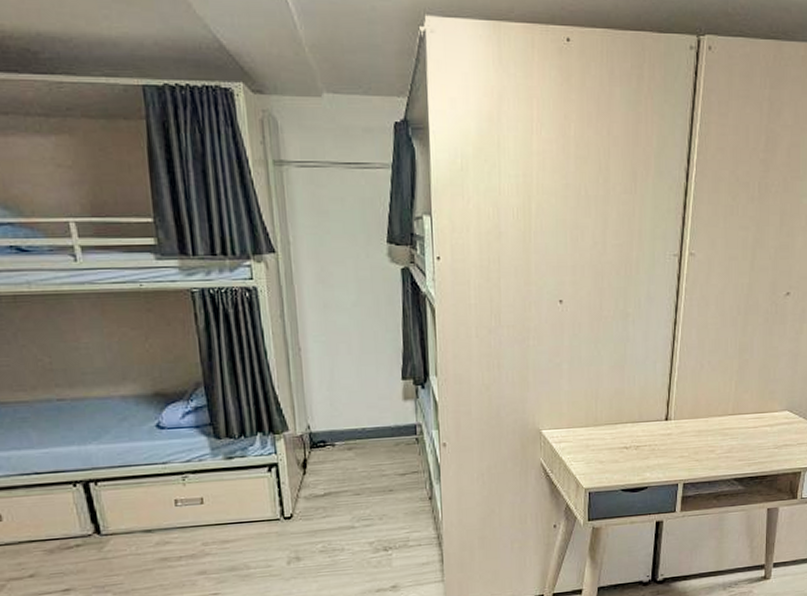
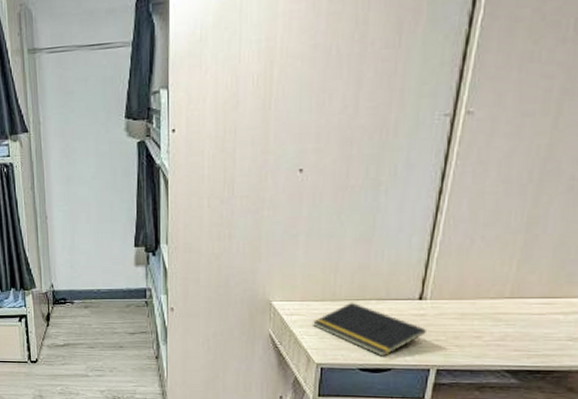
notepad: none [580,426,673,476] -> present [313,302,426,357]

